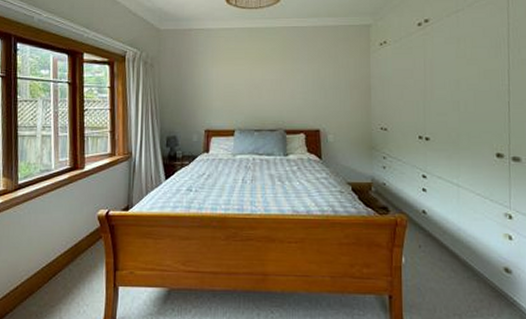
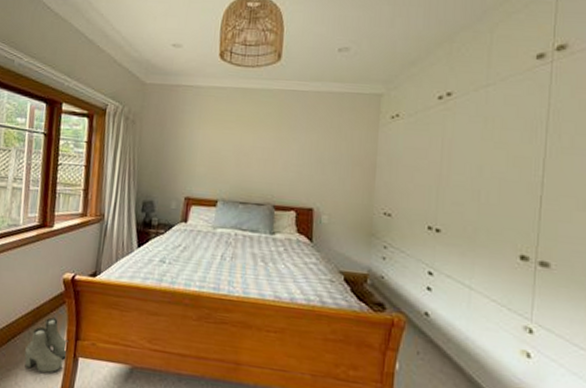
boots: none [67,252,108,306] -> present [24,317,68,374]

